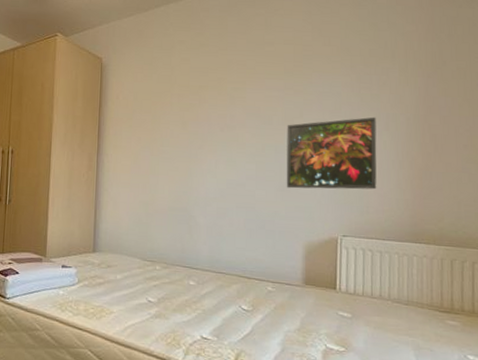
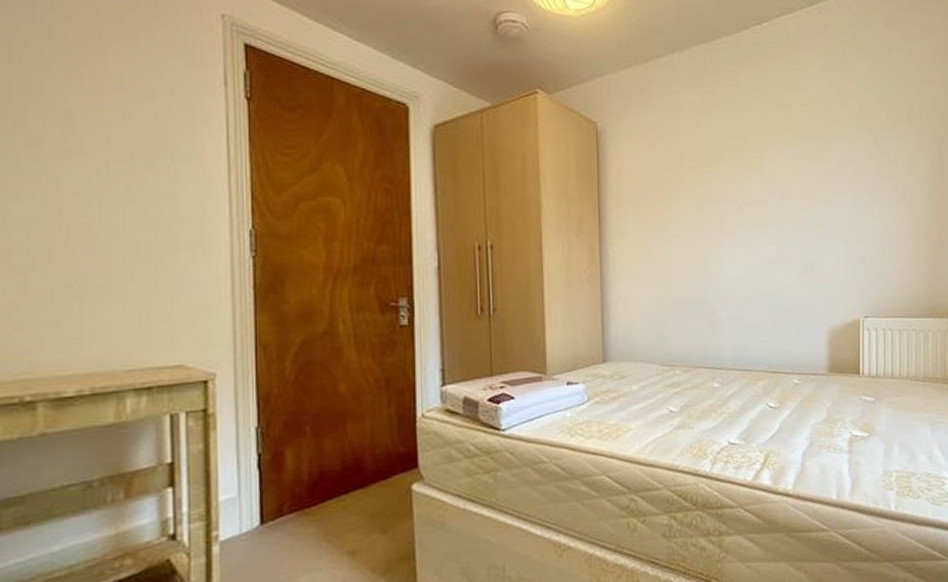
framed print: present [286,116,377,190] -> none [807,186,896,270]

